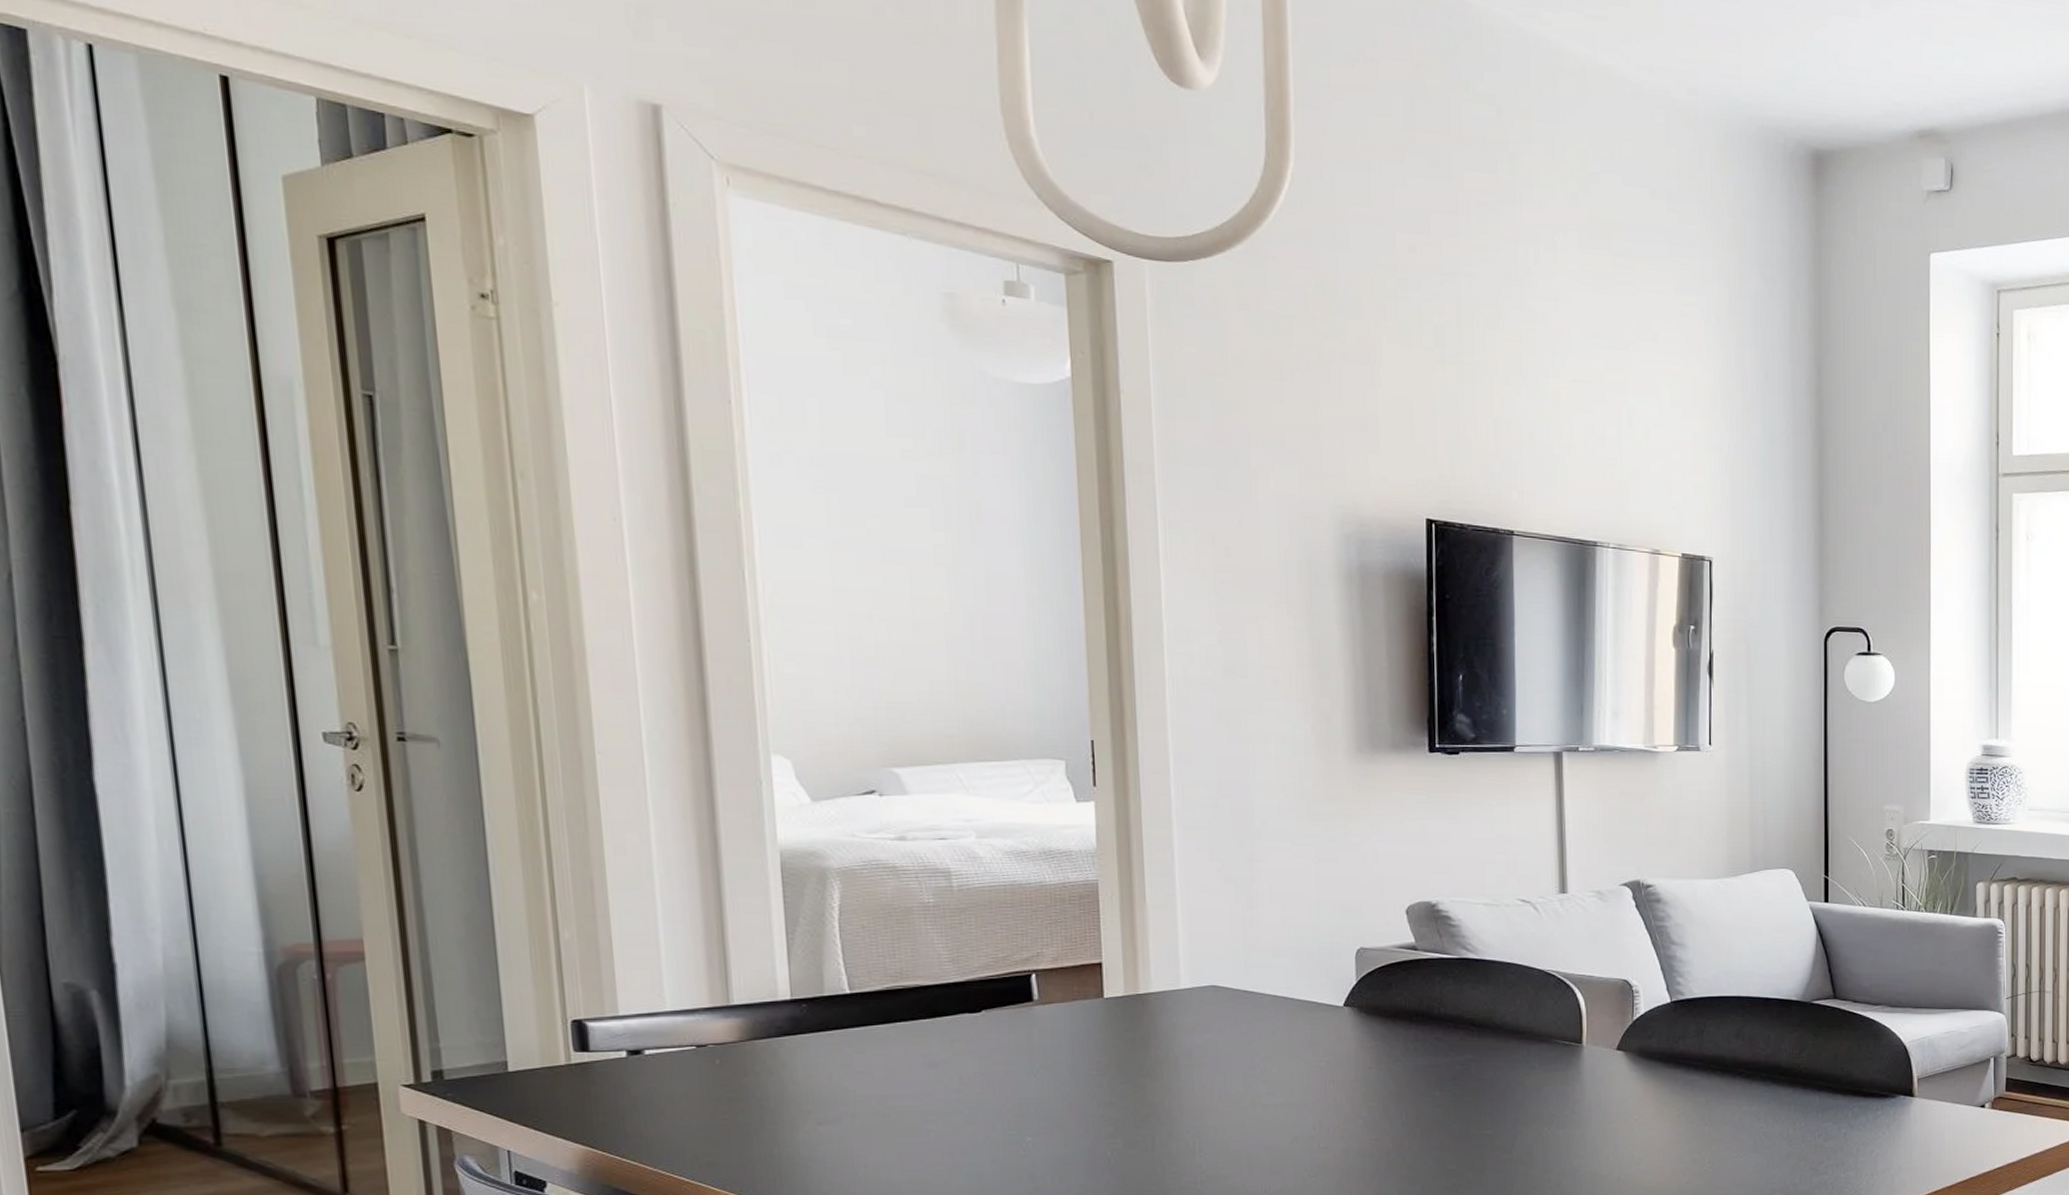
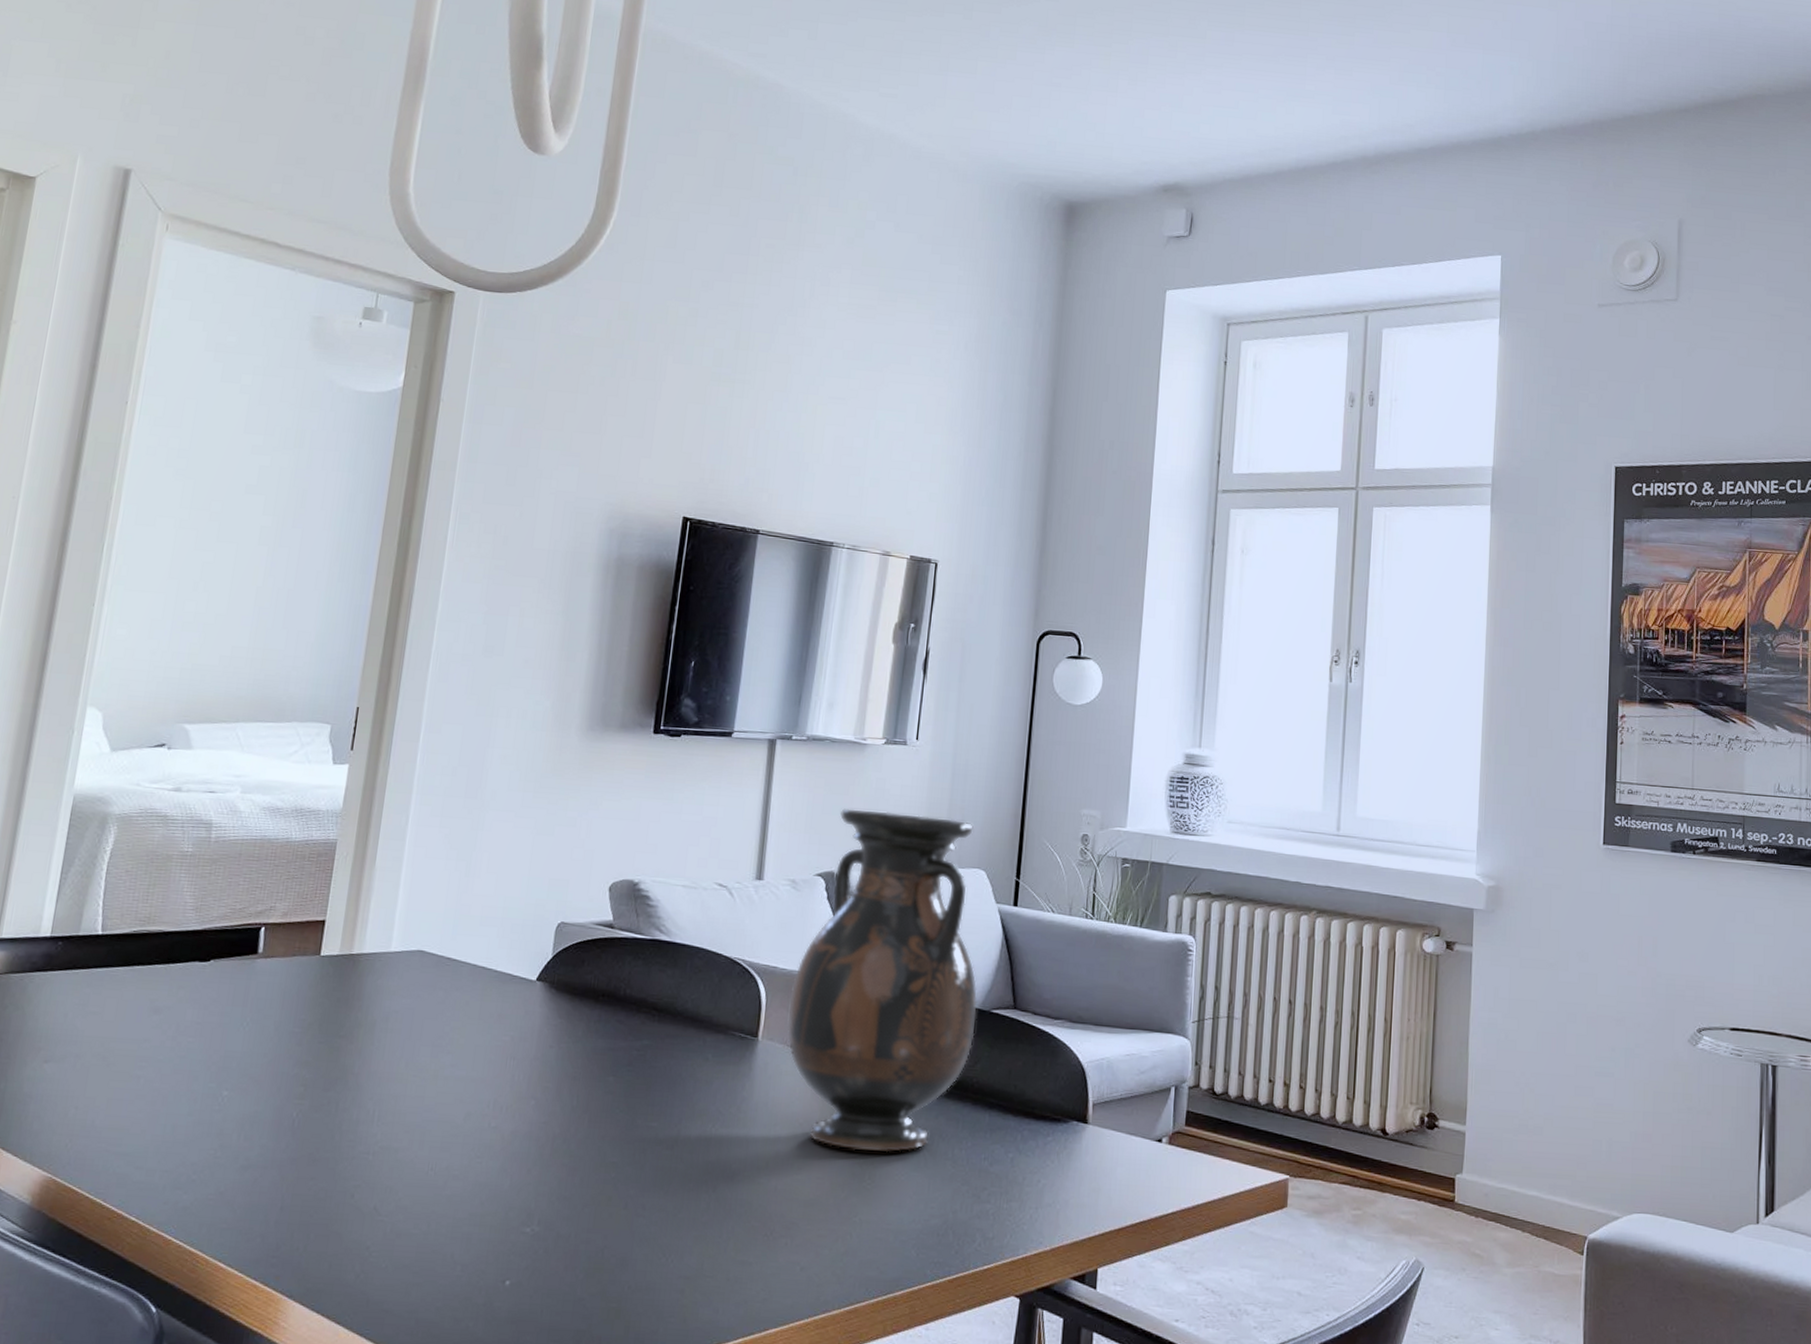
vase: none [1610,818,1798,1139] -> present [787,808,978,1153]

